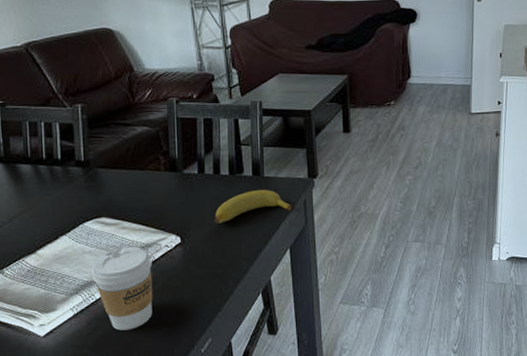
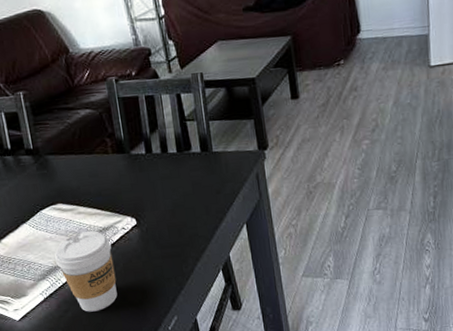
banana: present [214,190,295,224] -> none [167,165,247,203]

